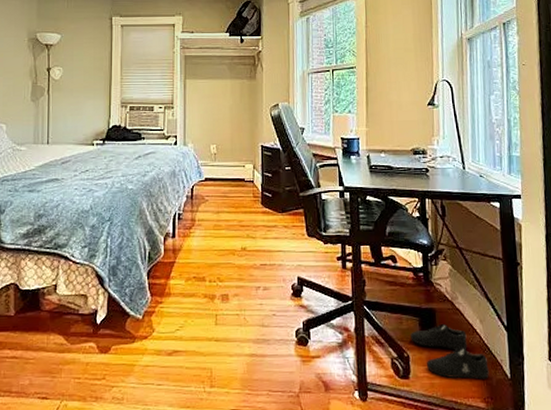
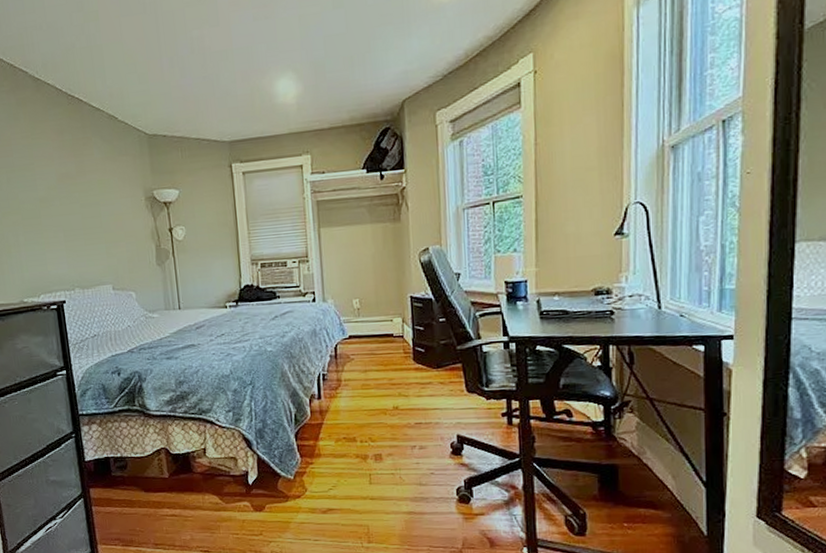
shoe: present [410,323,489,379] -> none [588,479,681,537]

